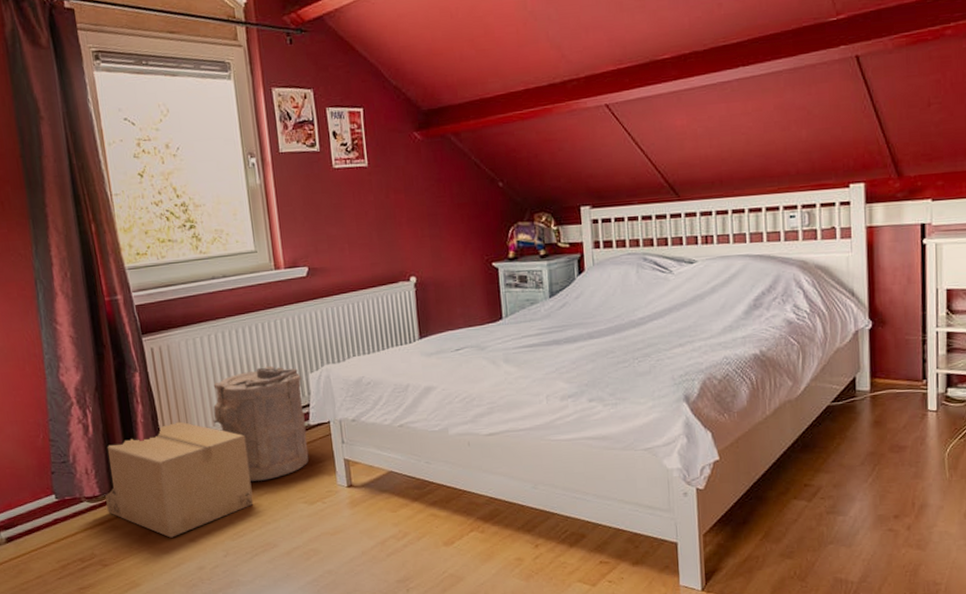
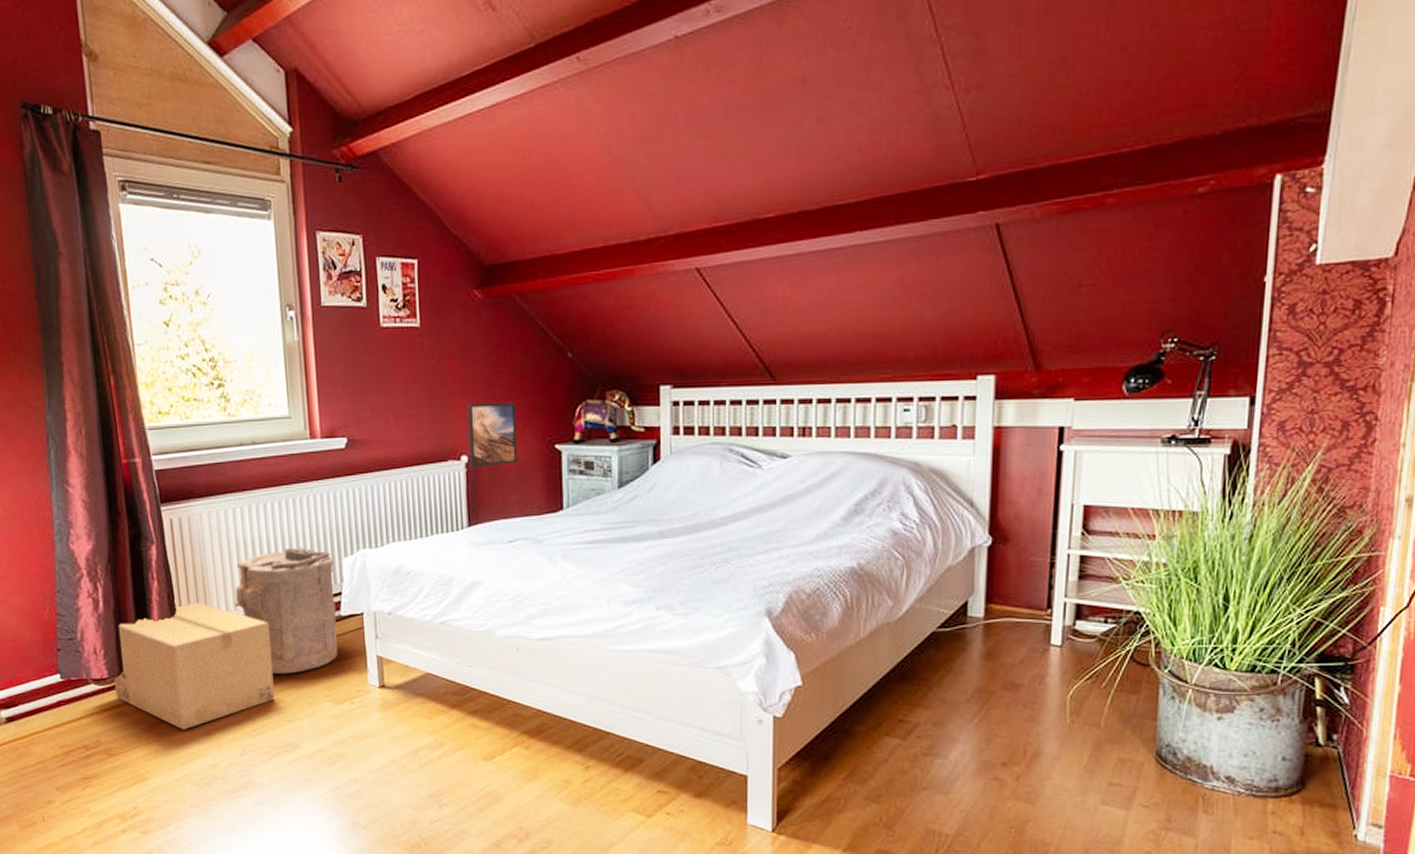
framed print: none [413,227,461,288] -> present [467,402,518,468]

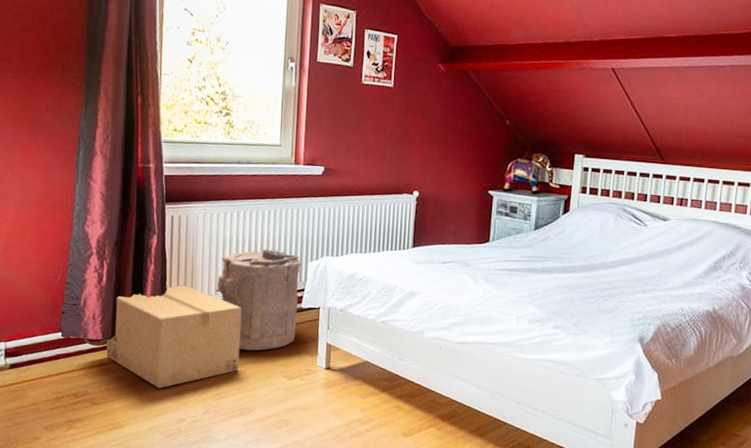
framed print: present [467,402,518,468] -> none [420,151,461,202]

